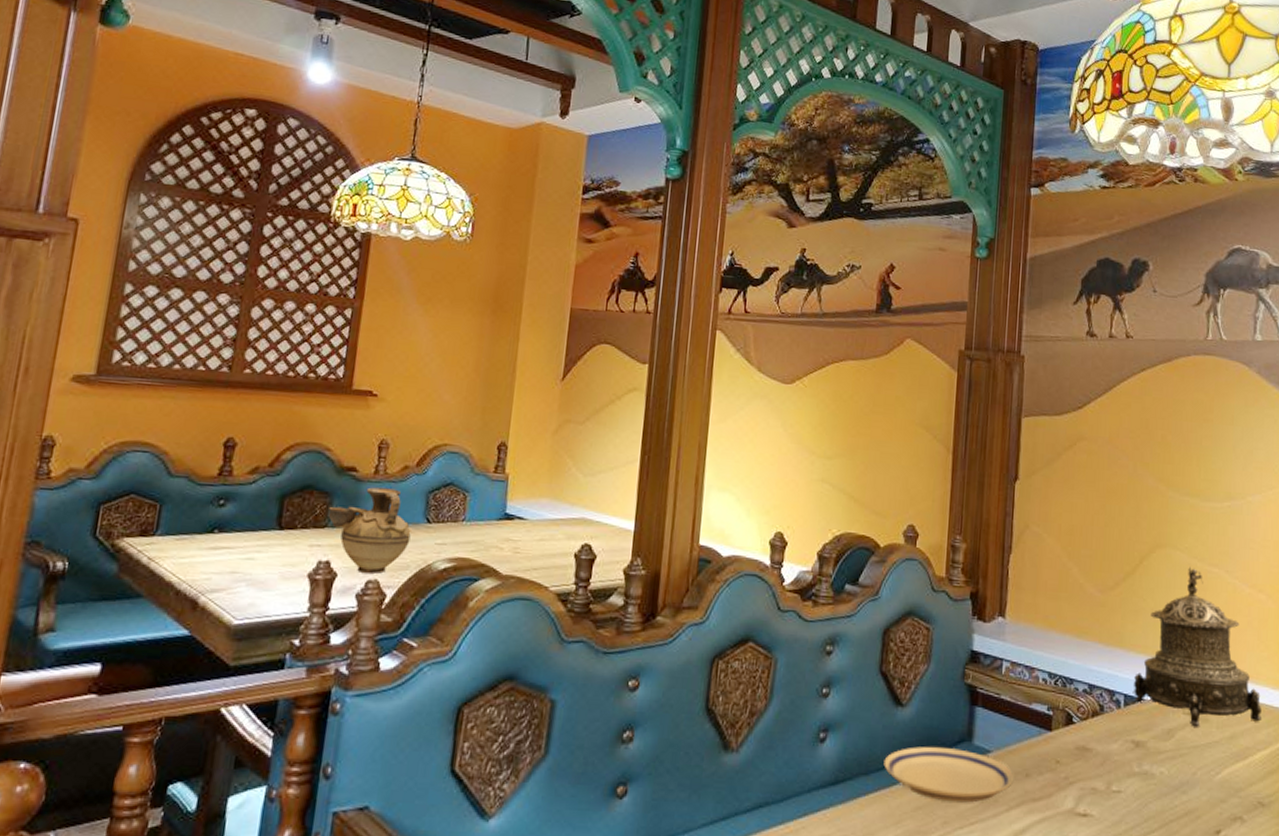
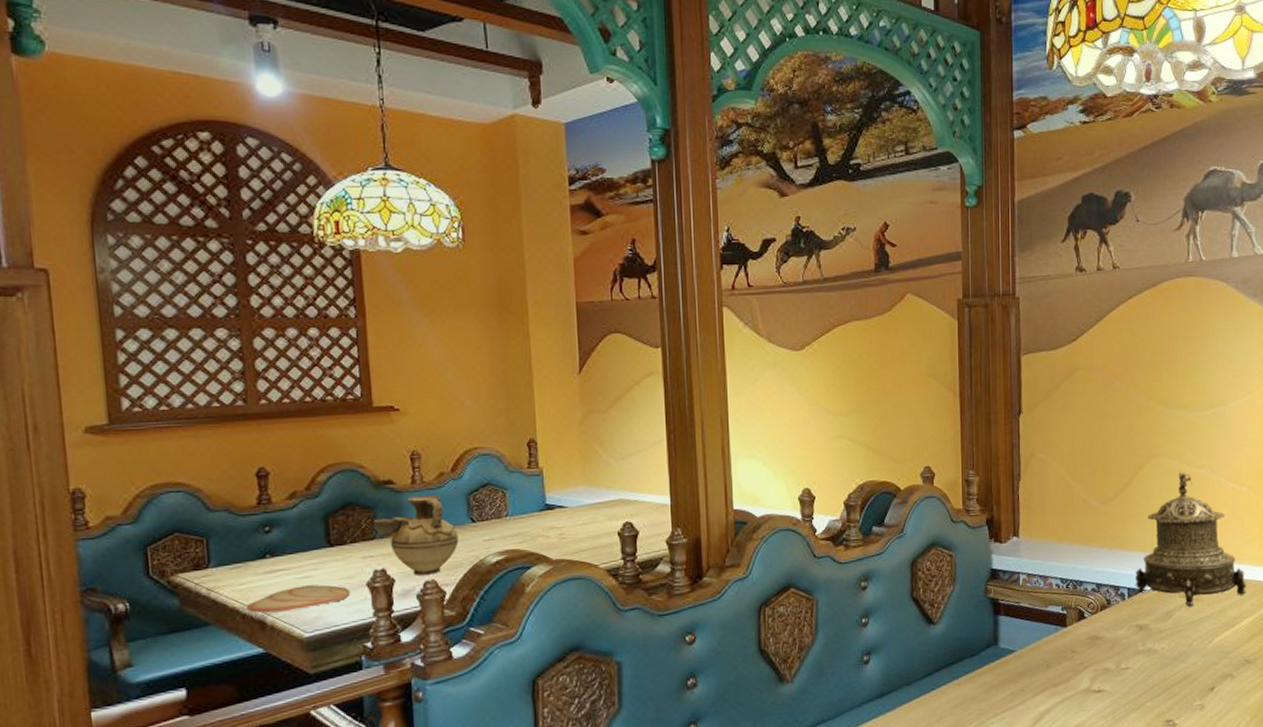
plate: none [182,567,290,593] -> present [246,584,351,613]
plate: present [883,746,1014,803] -> none [922,652,1037,697]

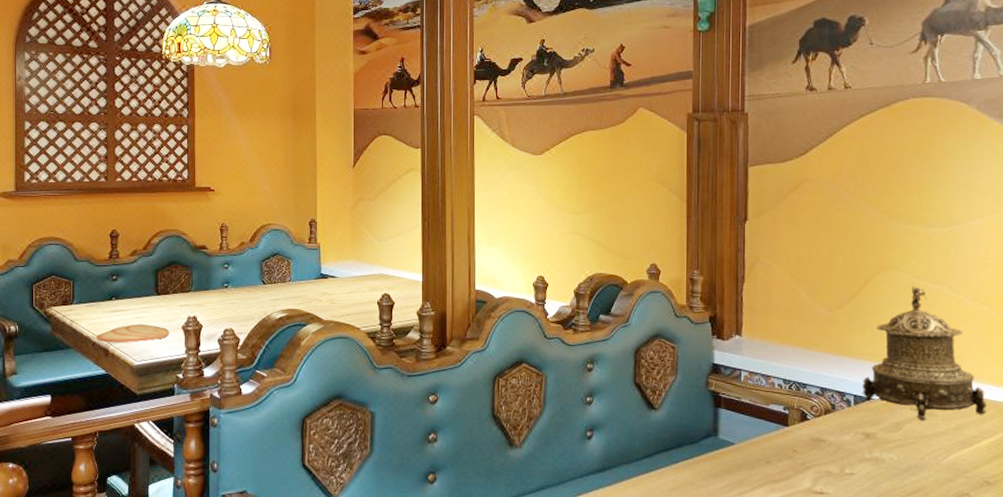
ceramic jug: present [374,495,459,575] -> none [190,260,252,324]

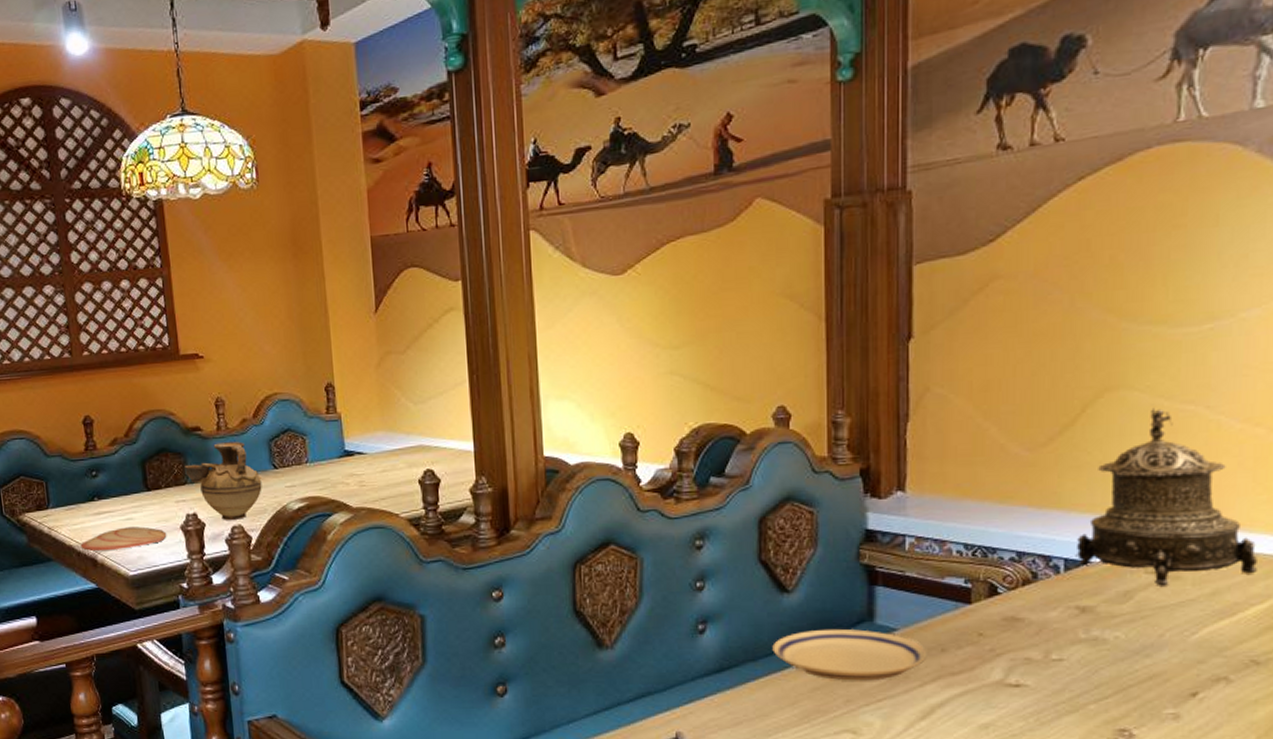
ceramic jug: none [190,260,252,324] -> present [185,441,262,520]
plate: none [642,440,756,484] -> present [772,628,927,681]

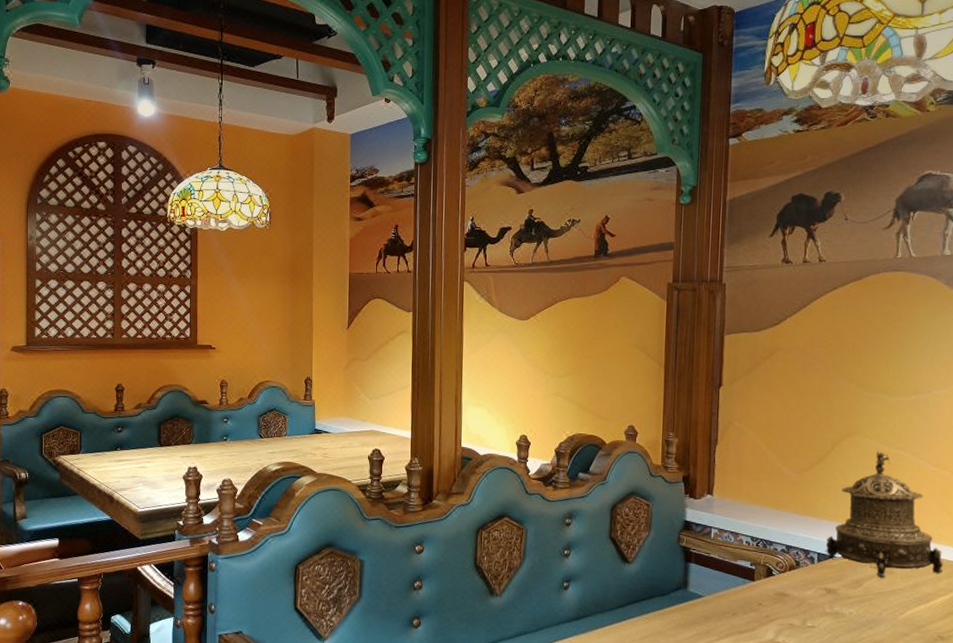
plate: present [80,526,167,551] -> none [101,473,172,491]
ceramic jug: present [185,441,262,520] -> none [191,414,250,475]
plate: present [772,628,927,681] -> none [615,592,723,634]

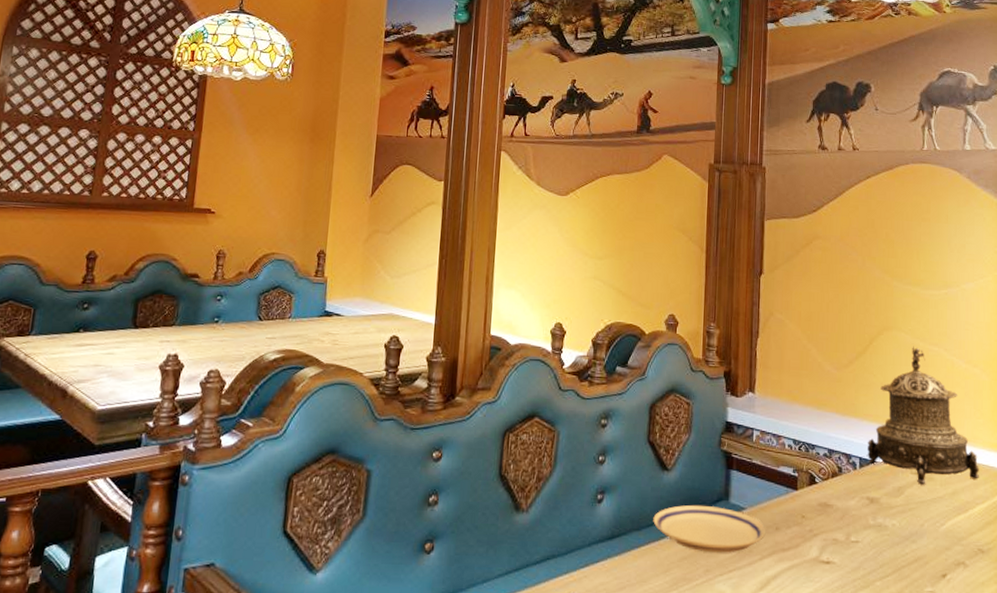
plate: none [615,592,723,634] -> present [653,504,766,553]

